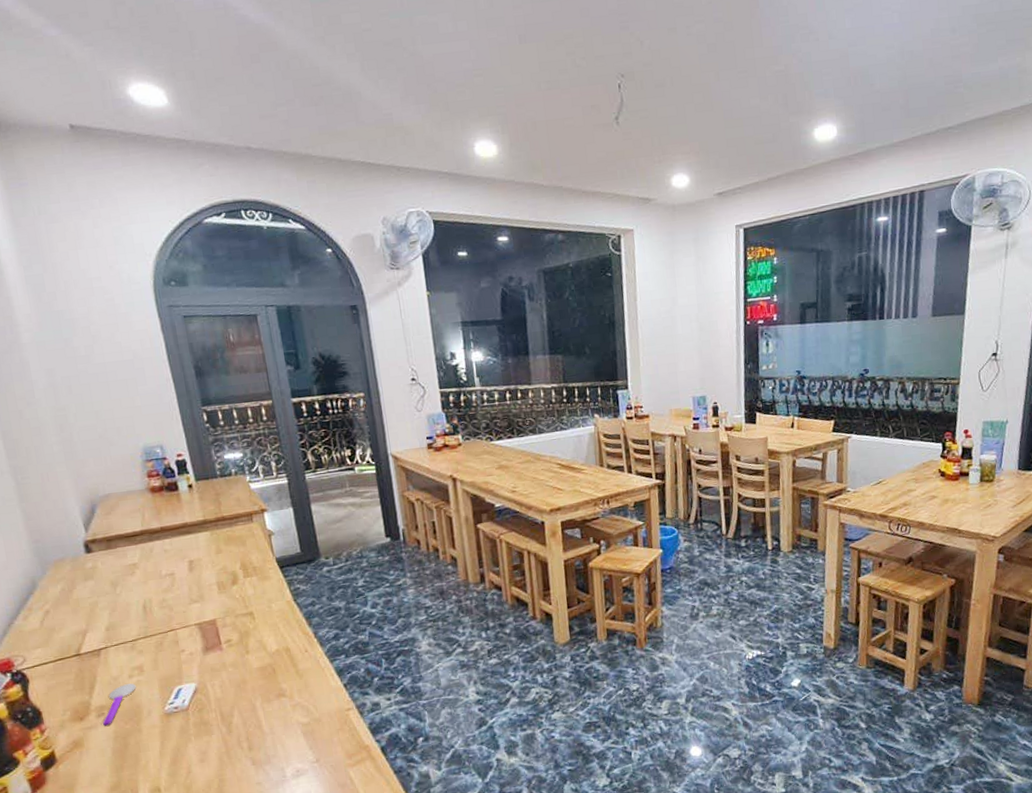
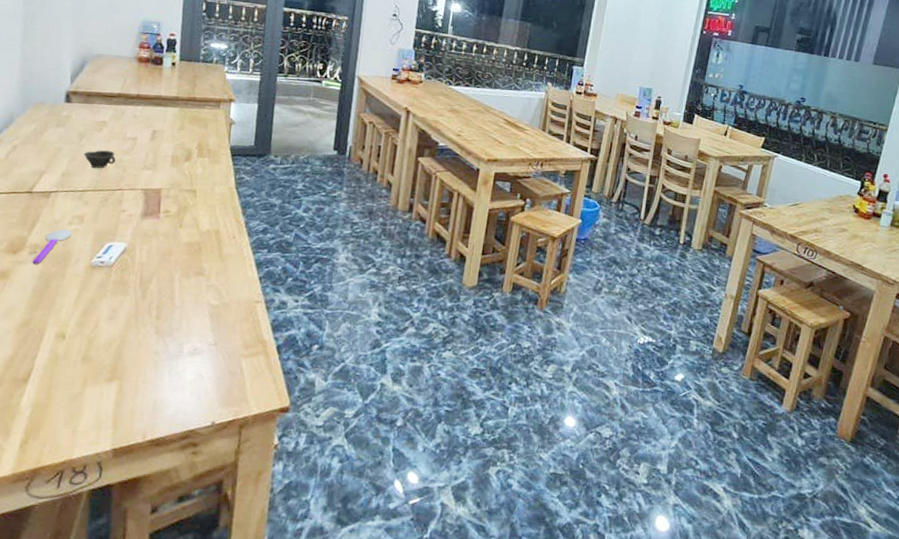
cup: none [122,593,159,615] -> present [83,150,116,169]

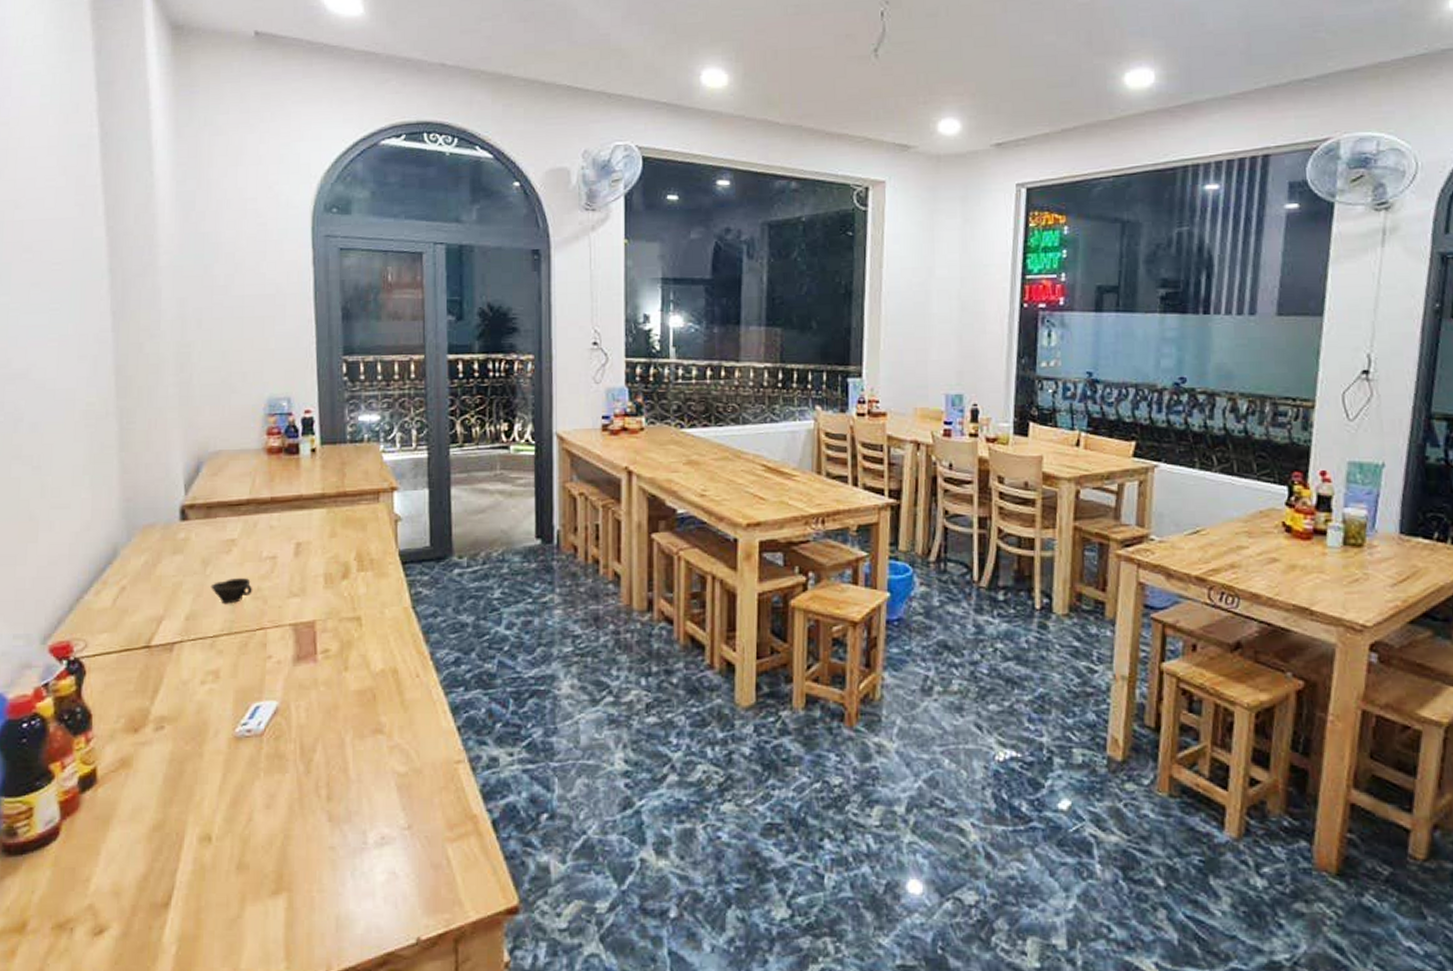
spoon: present [32,229,73,264] -> none [160,692,207,743]

